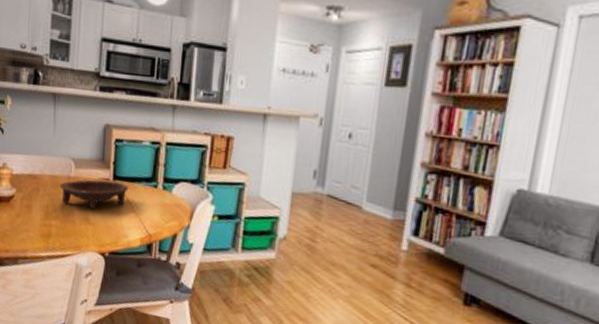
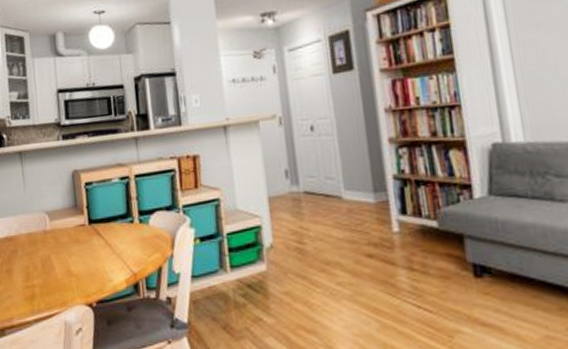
bowl: present [60,179,129,210] -> none [37,225,106,260]

